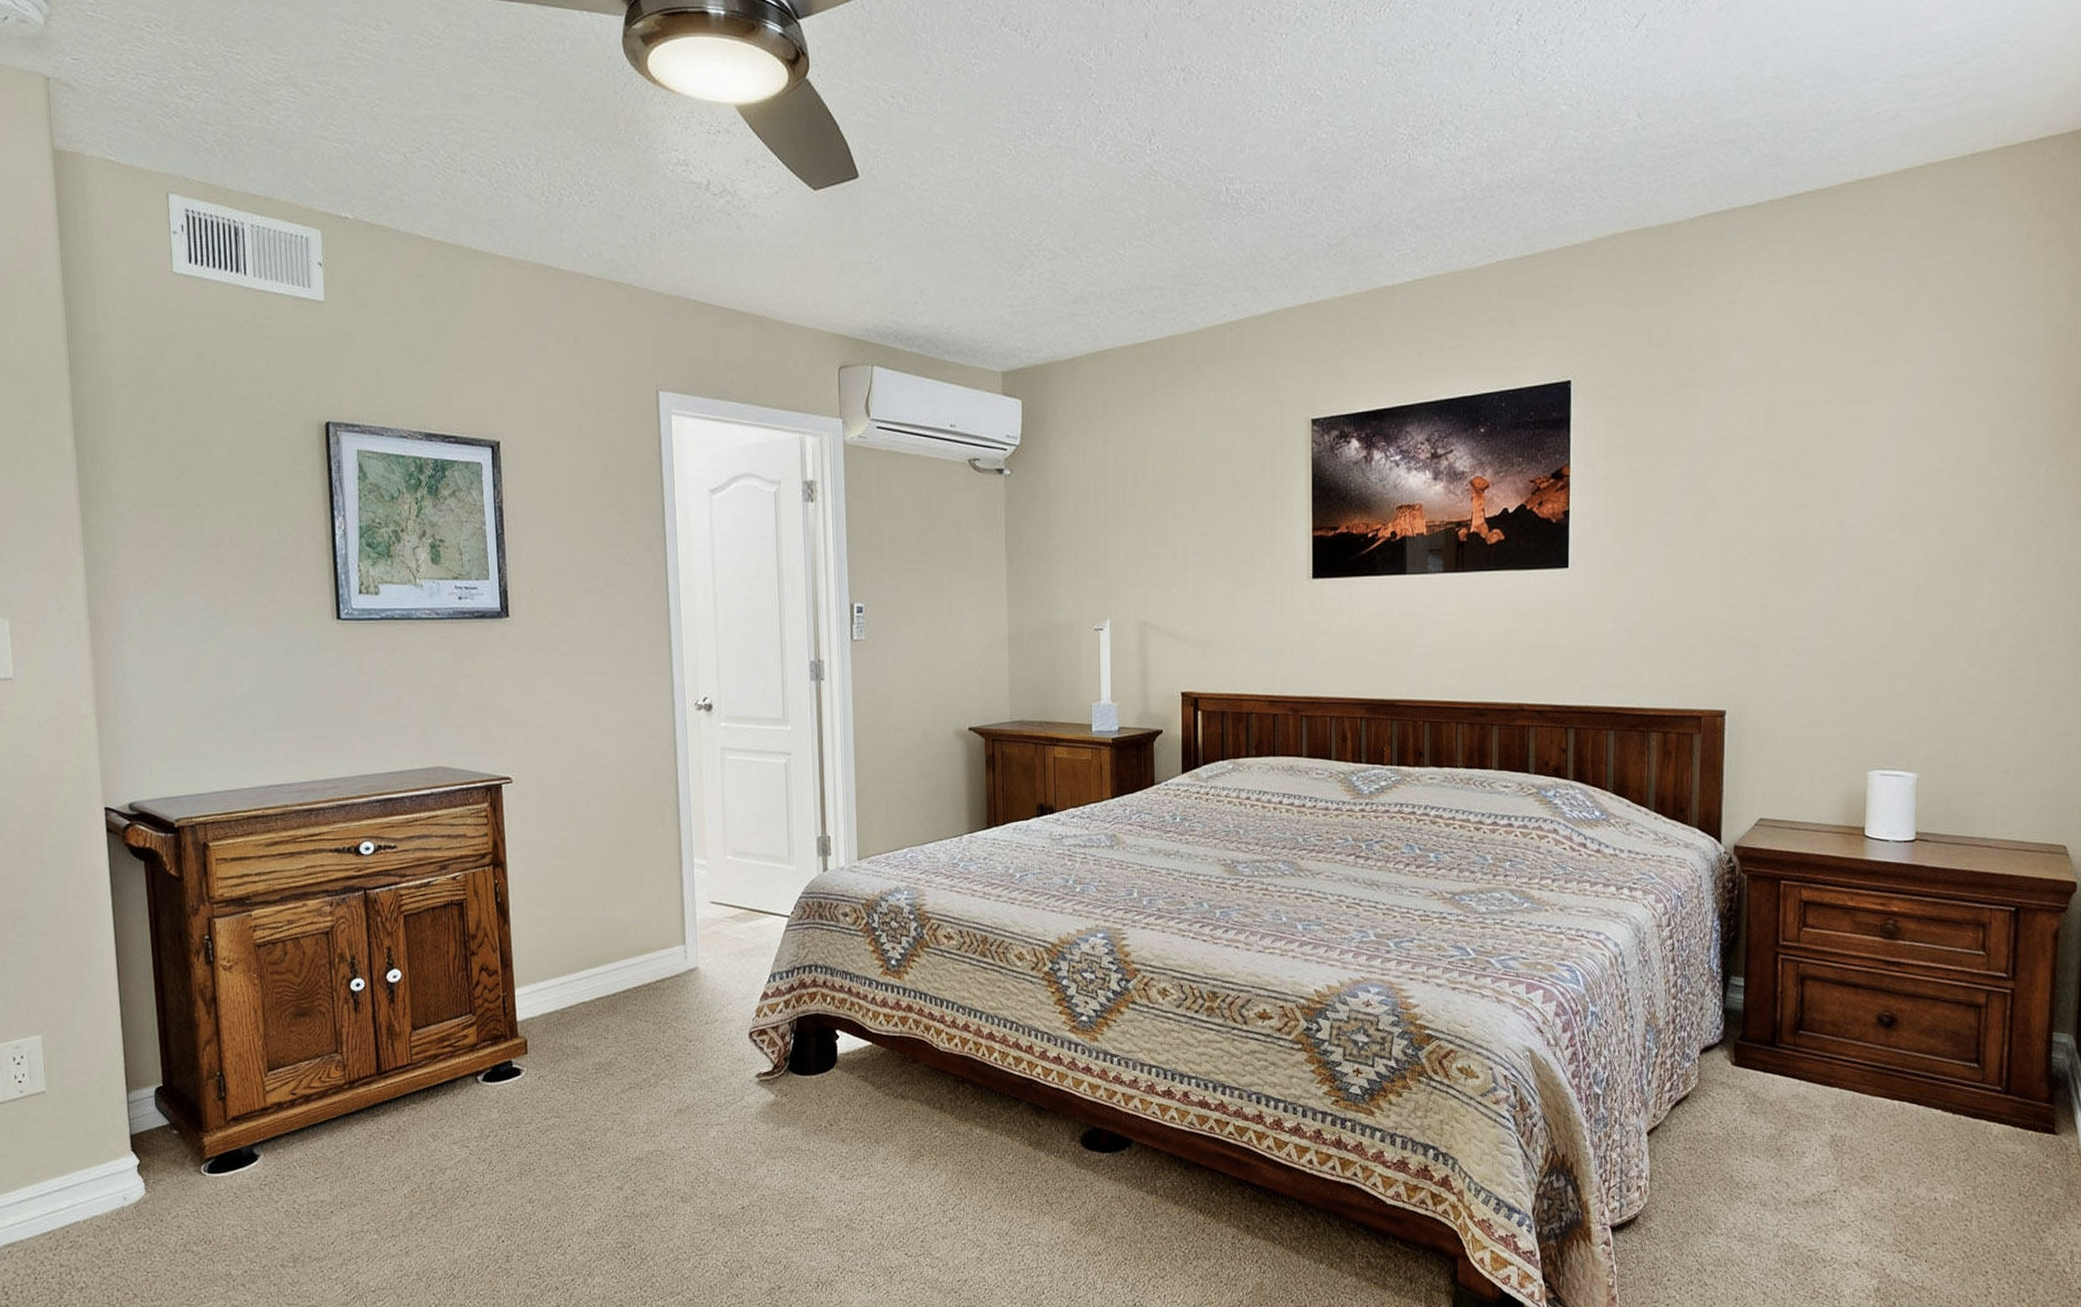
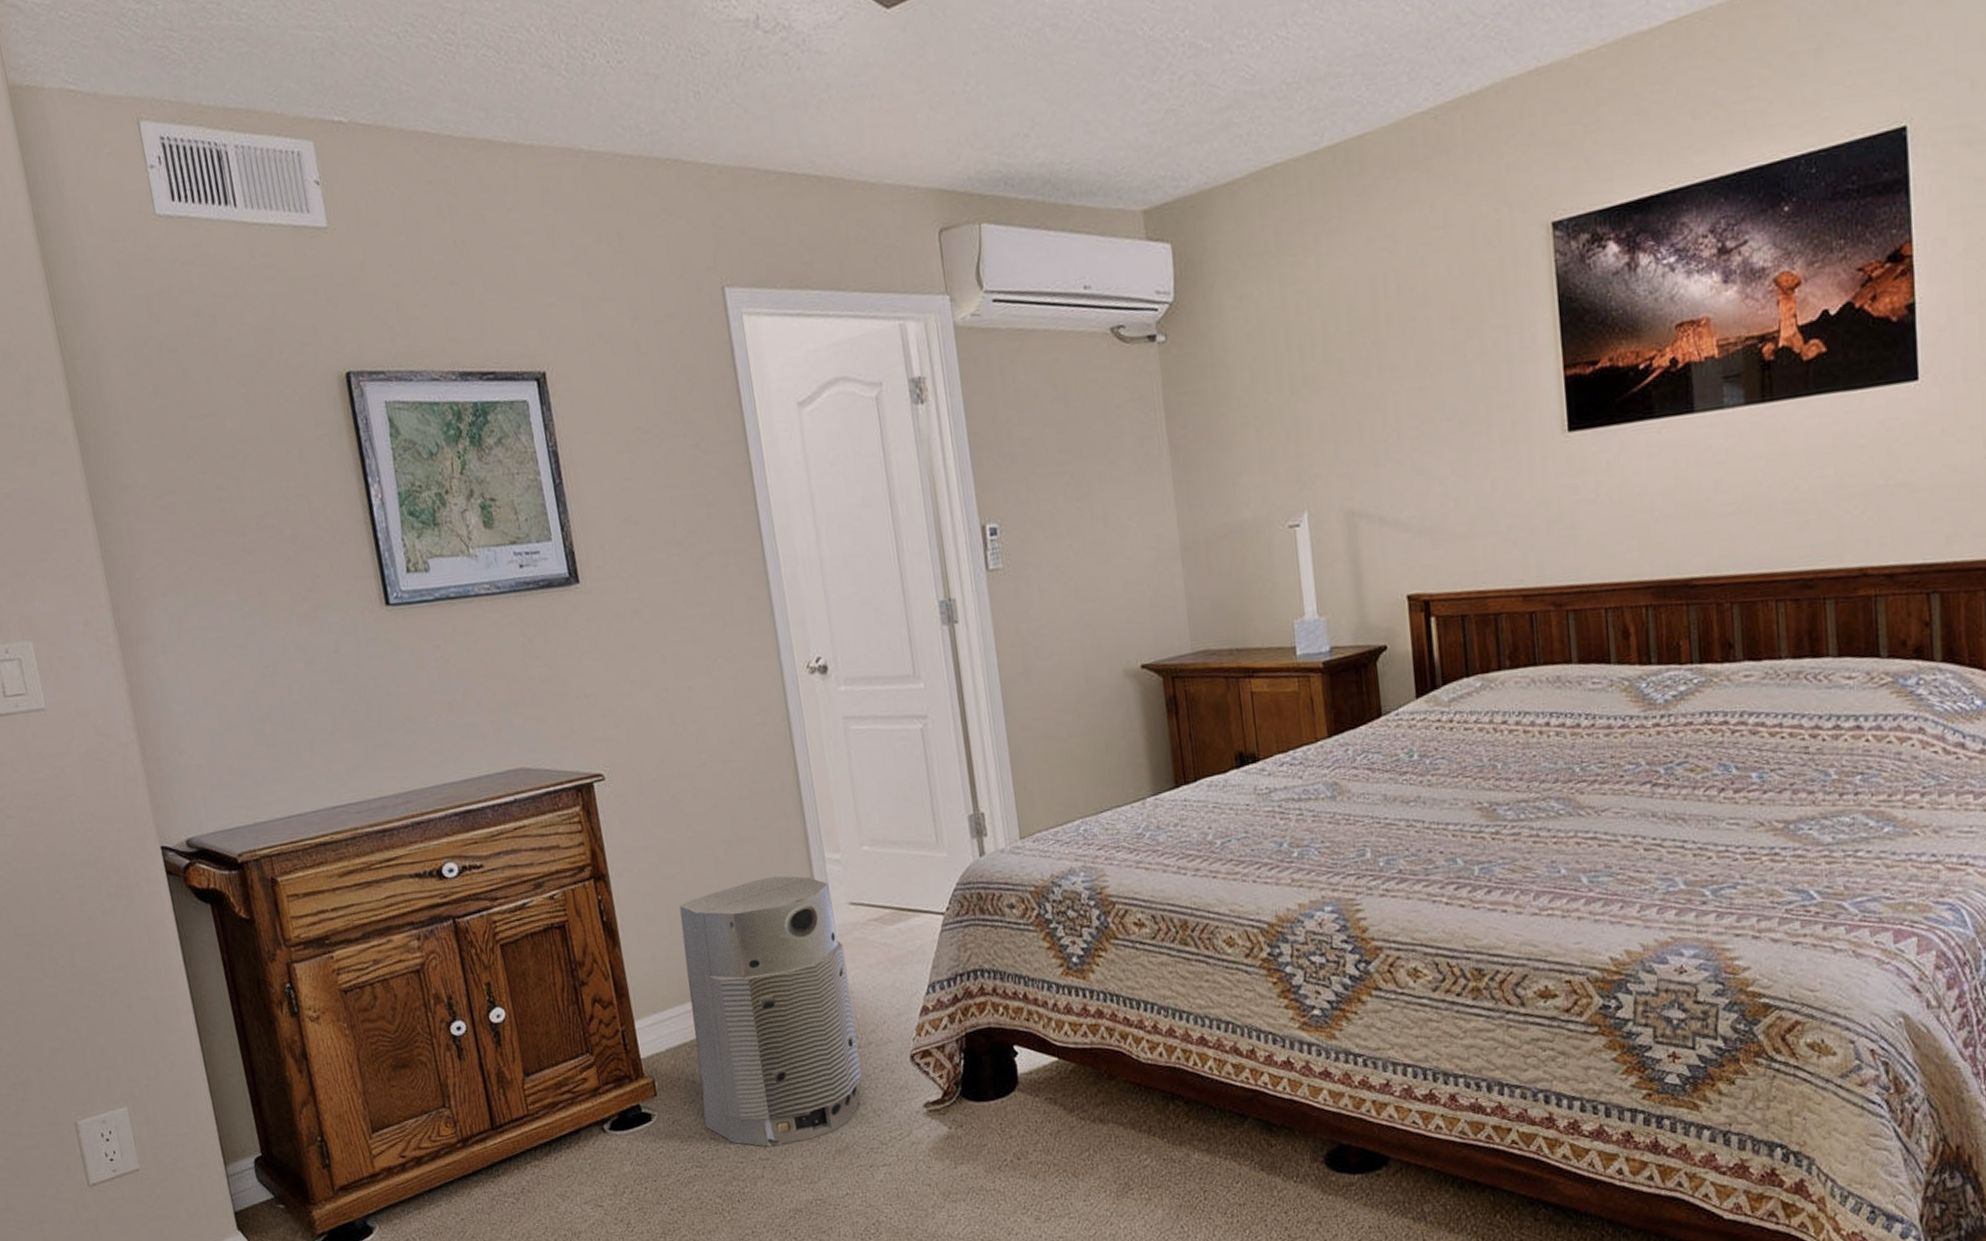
air purifier: none [564,874,706,1103] -> present [679,875,862,1147]

